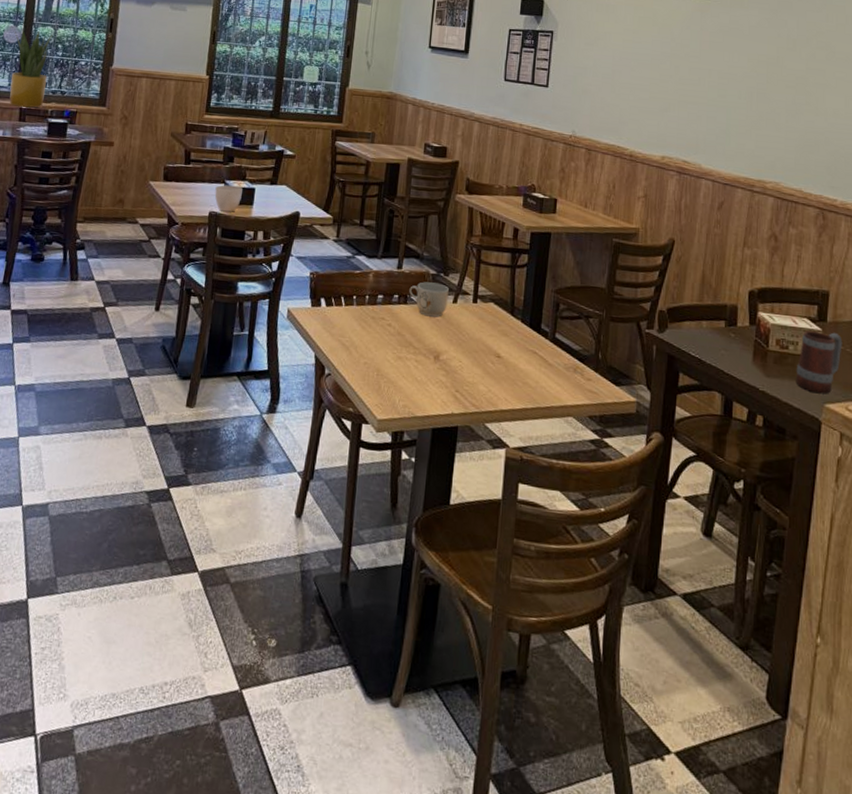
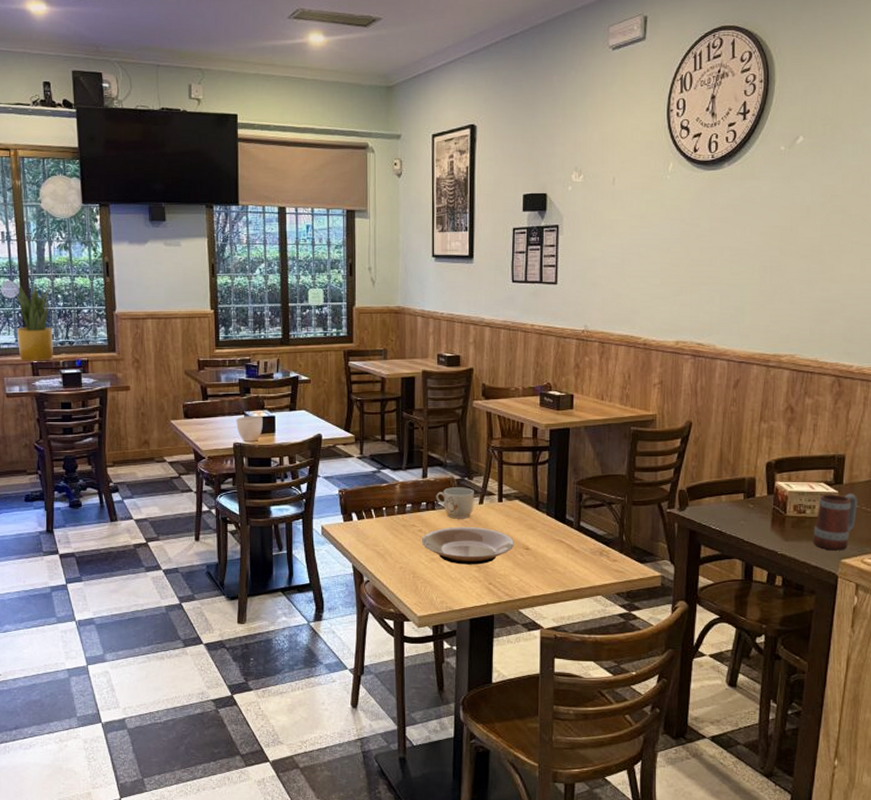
plate: none [389,324,486,369] -> present [421,526,515,565]

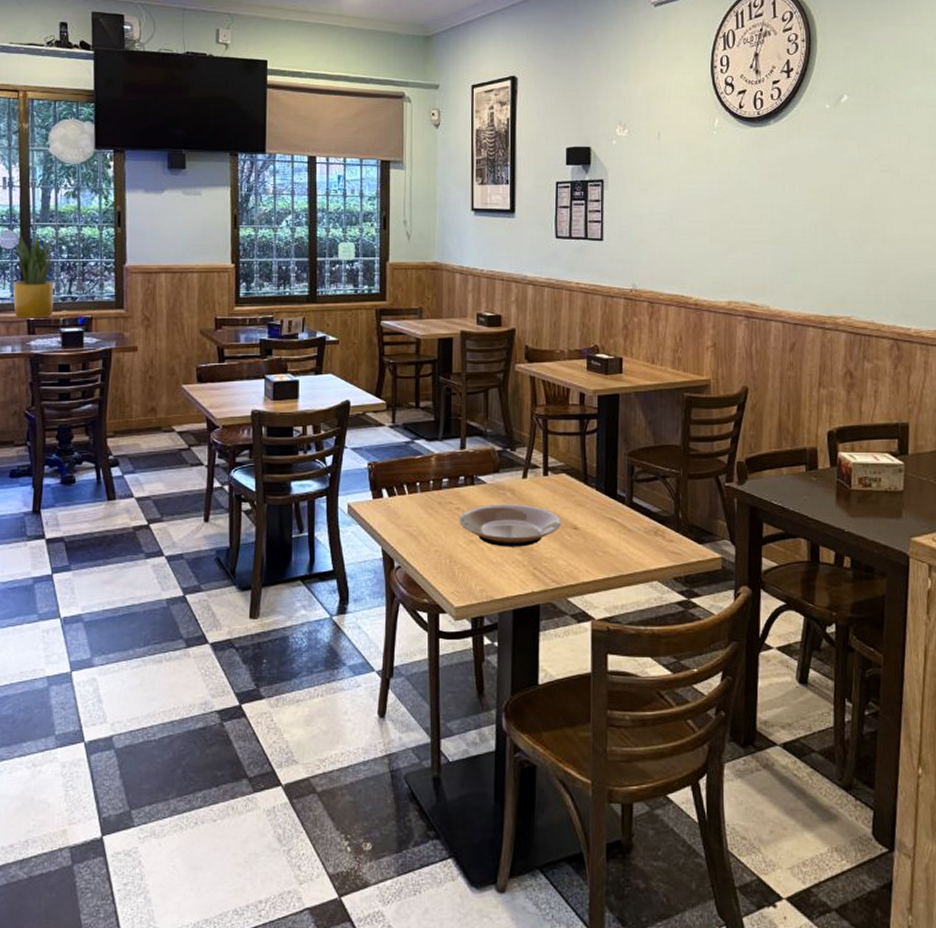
cup: present [236,416,263,441] -> none [255,380,285,409]
mug: present [436,487,474,519] -> none [475,459,517,495]
beer mug: present [813,493,858,551] -> none [880,464,926,528]

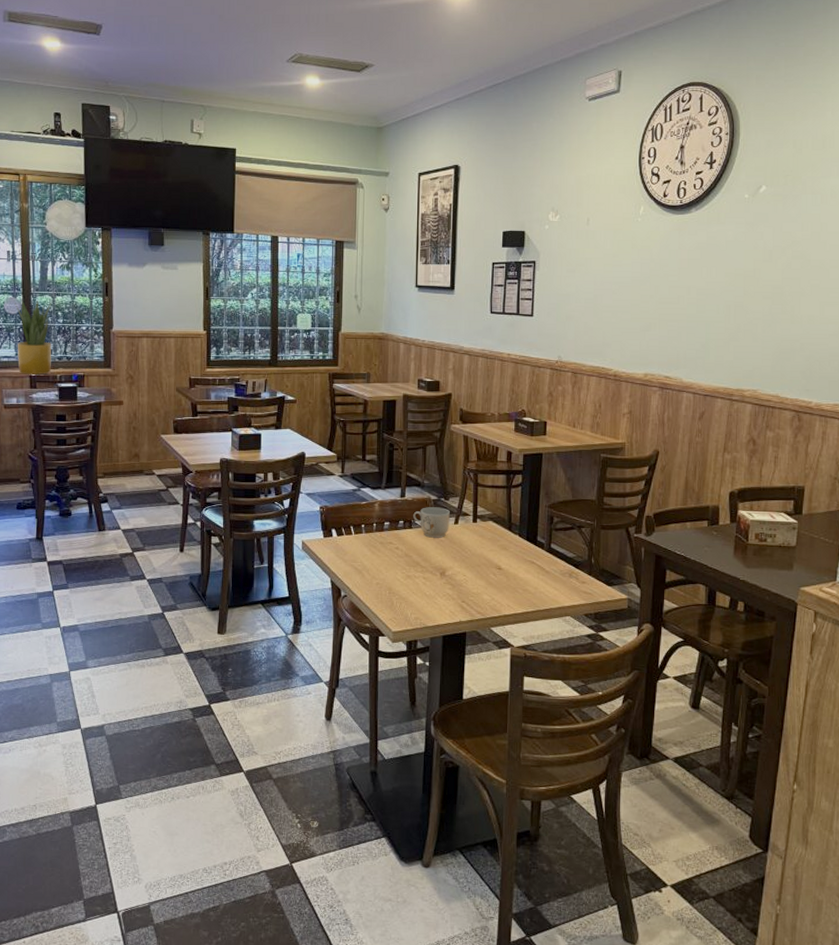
plate: present [459,503,562,547] -> none [398,545,488,583]
mug: none [475,459,517,495] -> present [413,507,450,538]

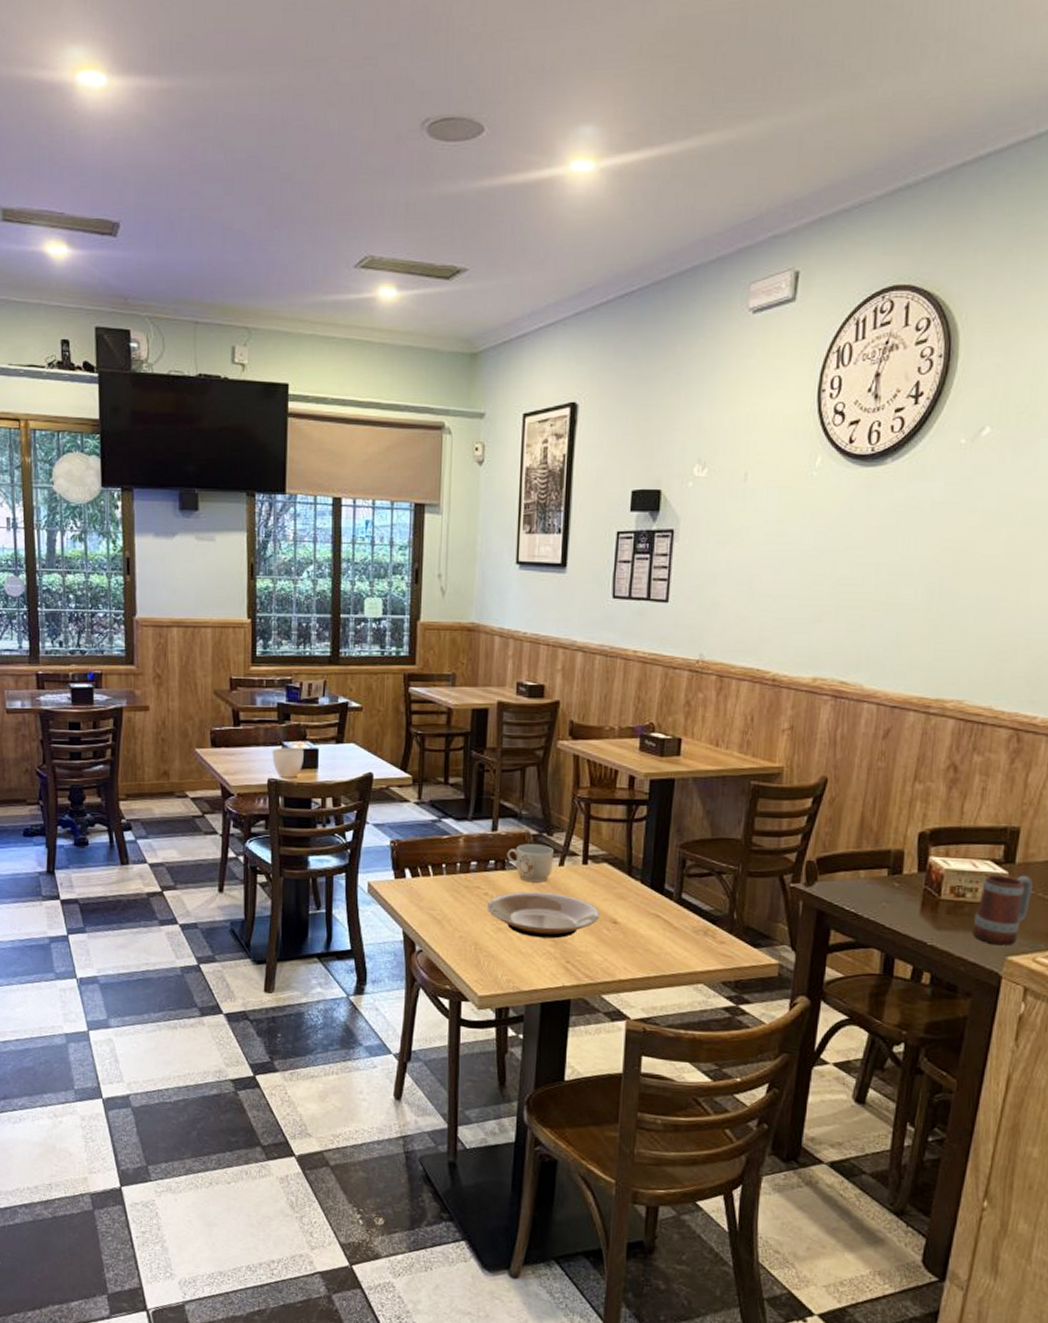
planter: present [15,299,51,375] -> none [17,579,62,672]
cup: none [224,433,249,457] -> present [272,747,304,778]
plate: none [398,545,488,583] -> present [486,891,600,939]
beer mug: none [773,523,817,579] -> present [972,875,1034,946]

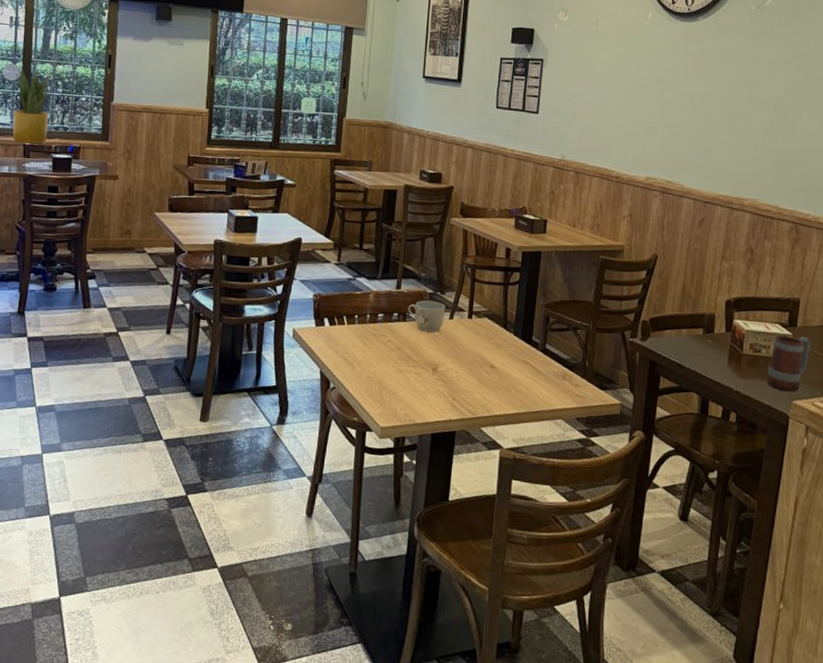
planter: none [17,579,62,672] -> present [12,67,52,144]
cup: present [272,747,304,778] -> none [219,214,246,240]
plate: present [486,891,600,939] -> none [390,339,481,380]

